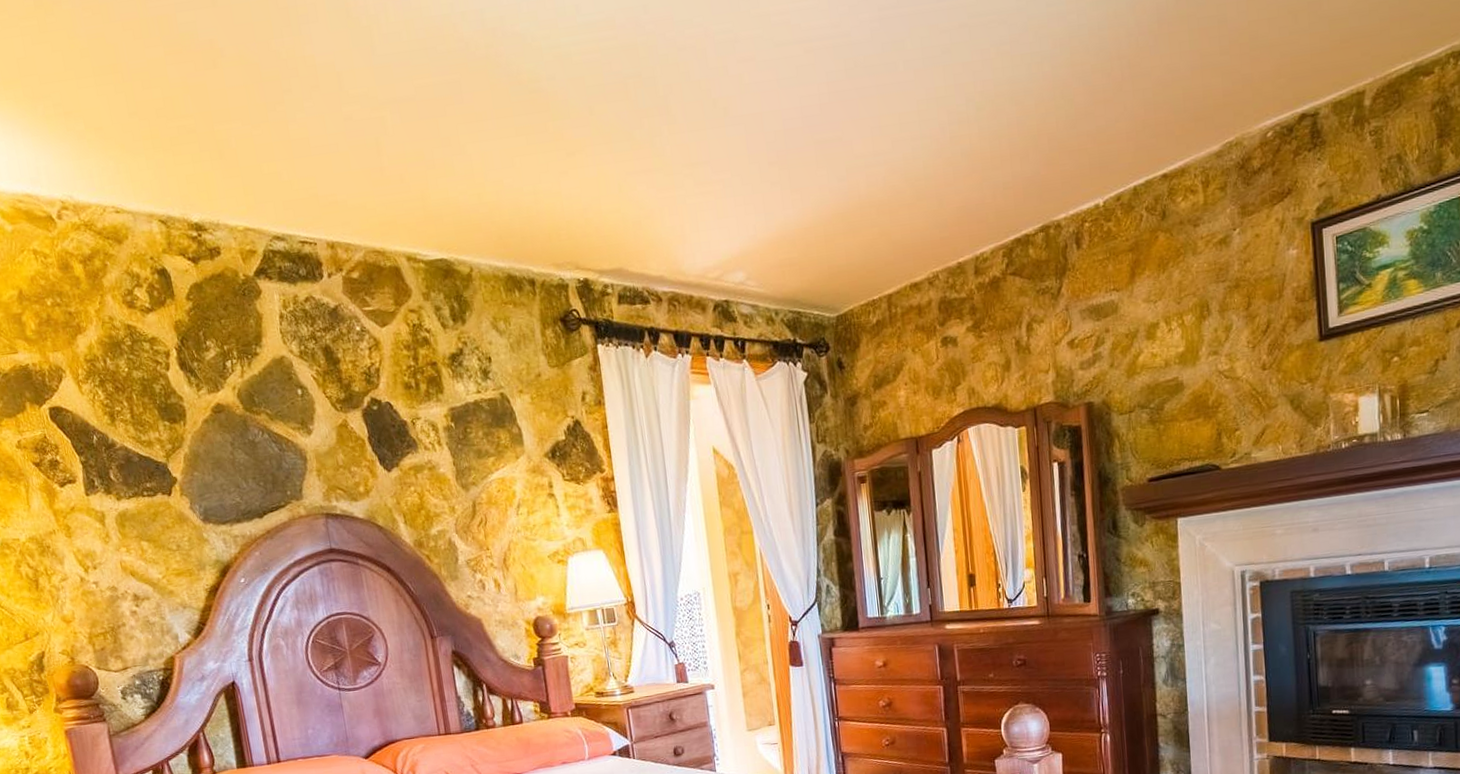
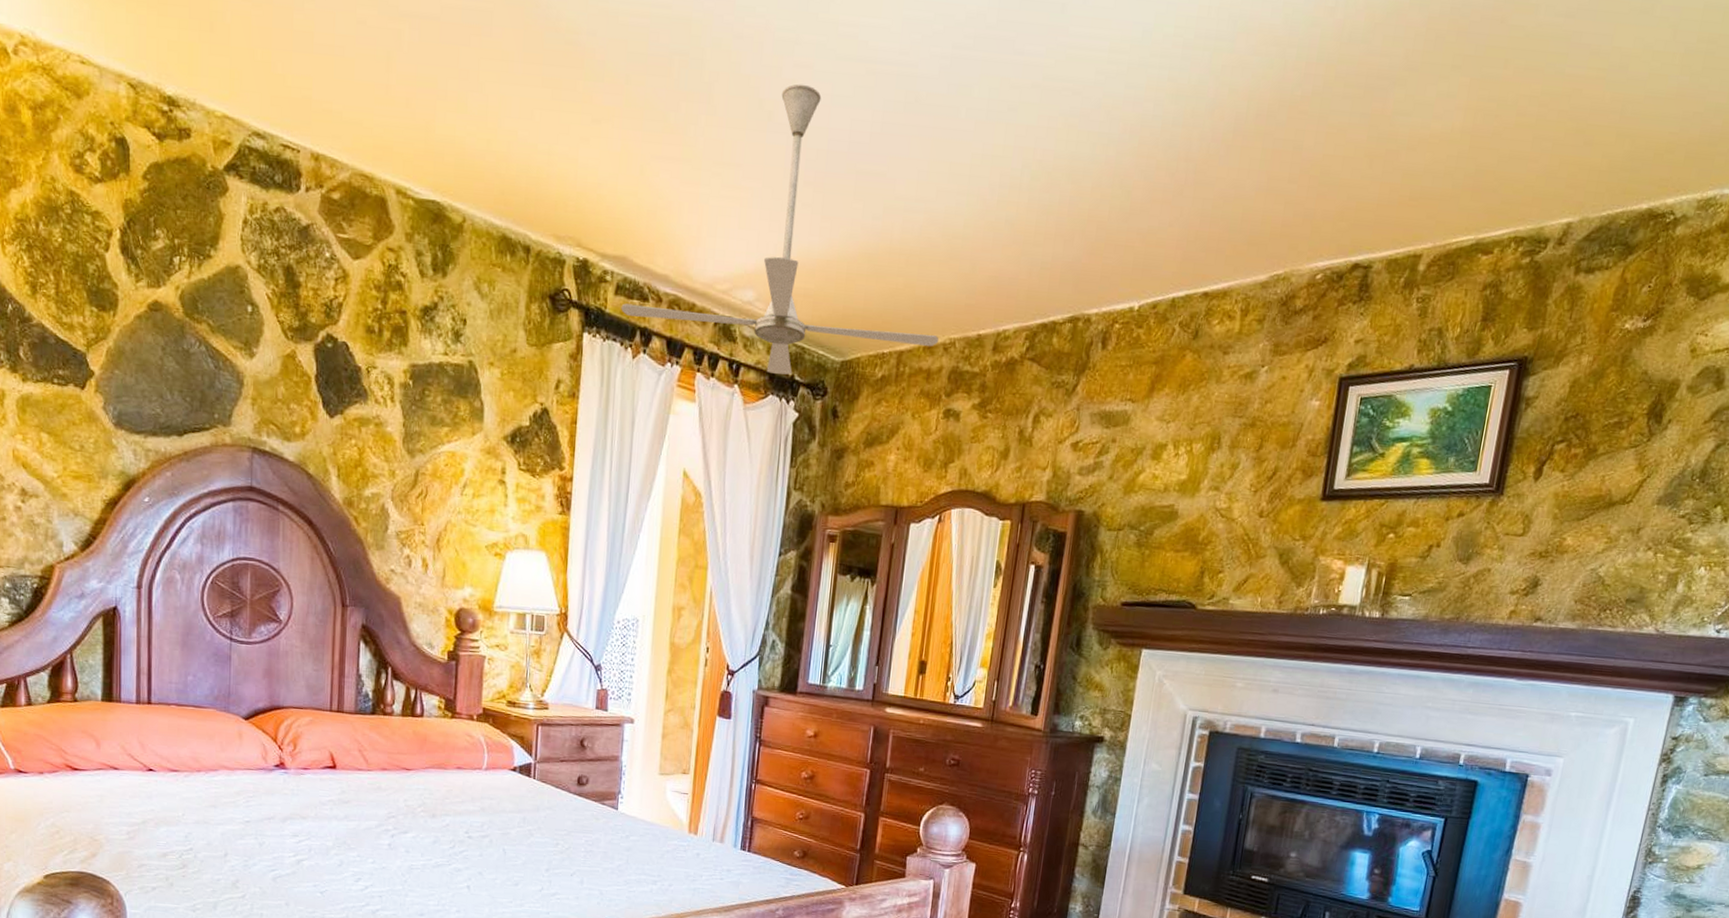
ceiling fan: none [626,76,923,342] -> present [621,84,939,375]

